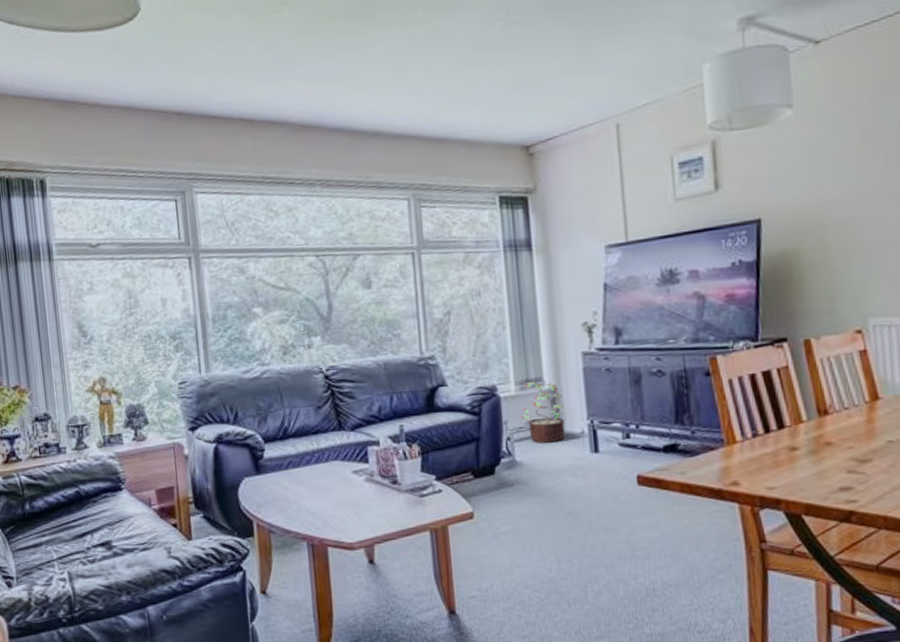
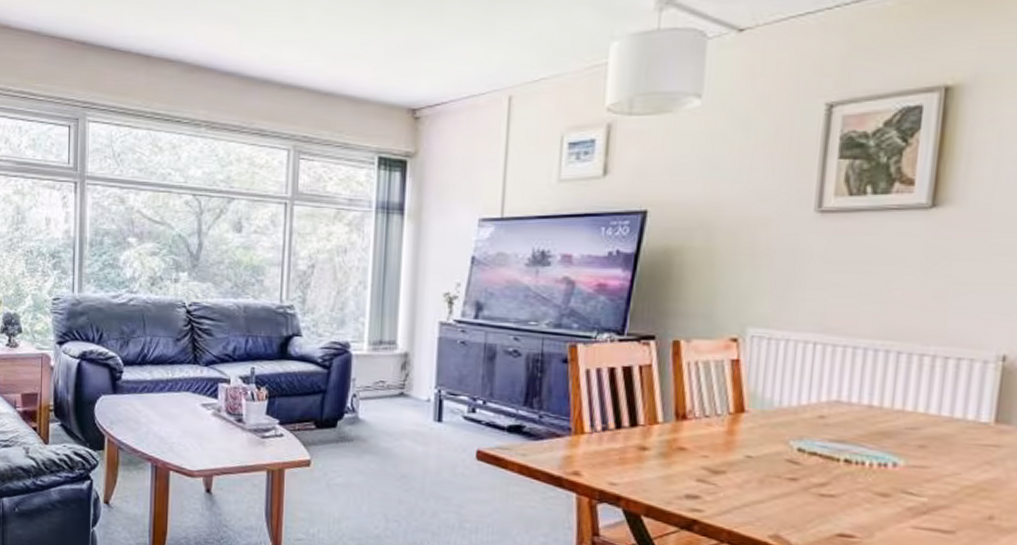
decorative plant: present [521,381,566,443] -> none [369,343,413,406]

